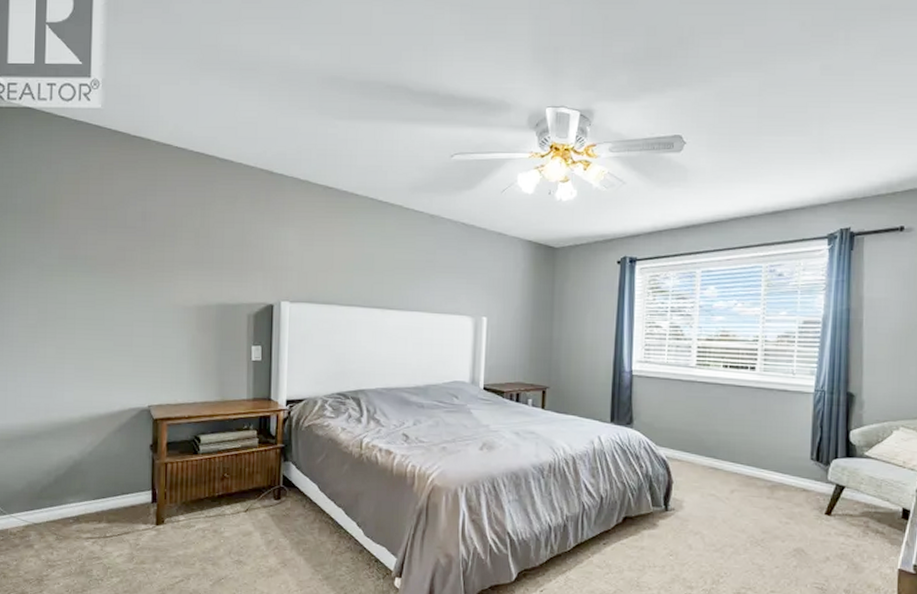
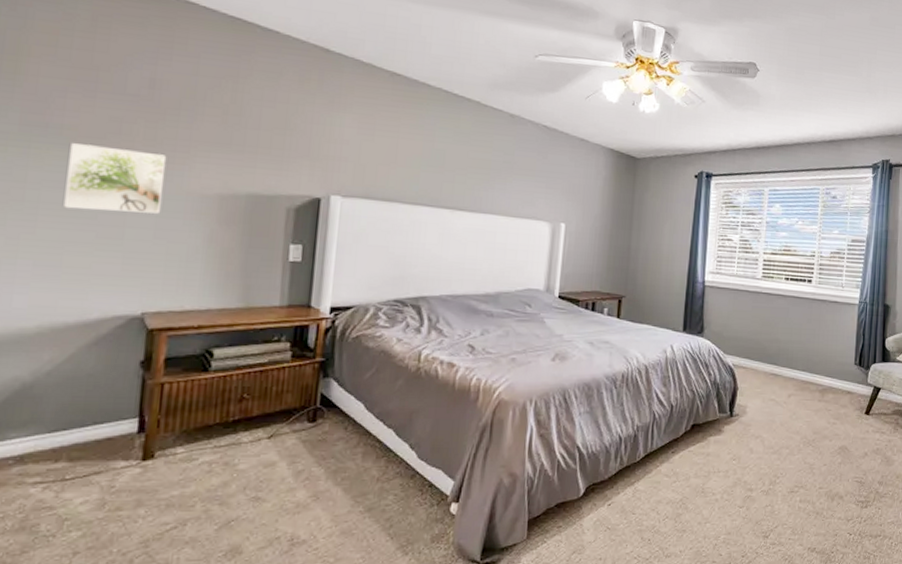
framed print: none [91,270,158,324] -> present [64,143,167,214]

